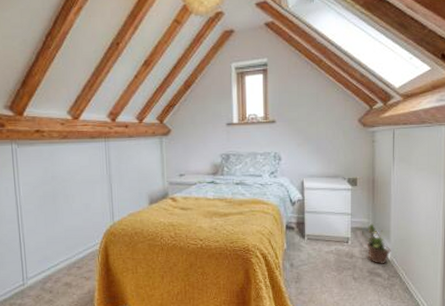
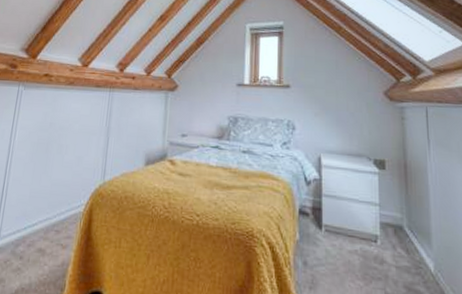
potted plant: present [366,223,391,264] -> none [401,220,434,279]

